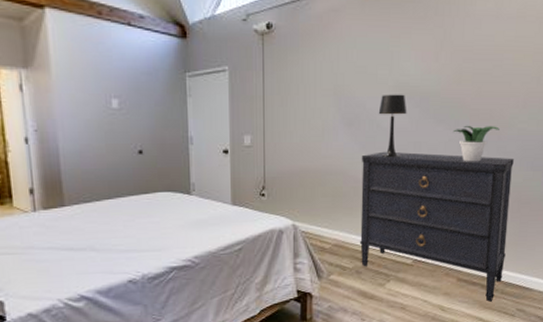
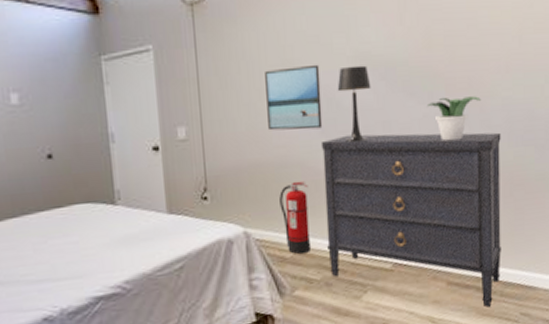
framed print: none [319,90,365,145] -> present [265,64,323,131]
fire extinguisher: none [324,186,348,247] -> present [279,180,310,255]

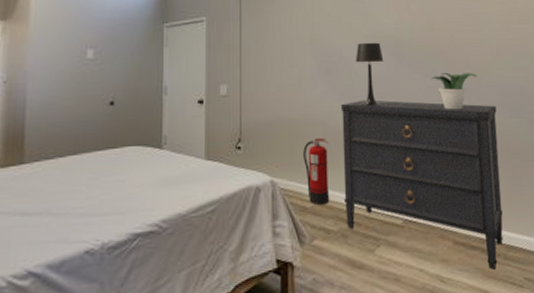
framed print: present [265,64,323,131] -> none [296,39,342,93]

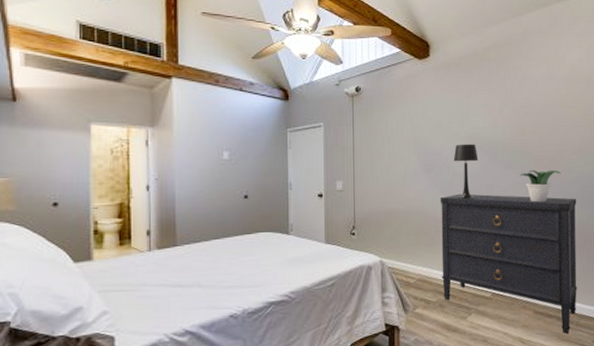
fire extinguisher: present [303,137,329,206] -> none [408,225,429,281]

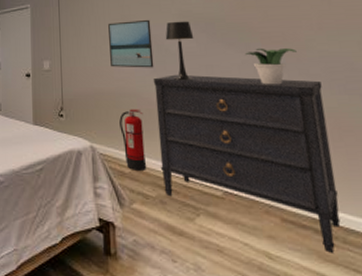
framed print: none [401,141,442,188] -> present [108,19,154,68]
fire extinguisher: none [408,225,429,281] -> present [119,108,146,172]

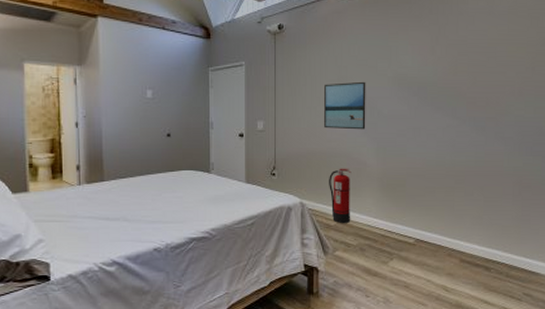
dresser: present [153,74,341,253] -> none [363,136,512,285]
table lamp: present [165,21,194,81] -> none [379,84,406,142]
potted plant: present [244,48,297,85] -> none [450,112,496,147]

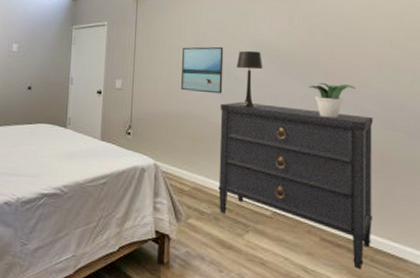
fire extinguisher: present [329,168,352,224] -> none [184,131,207,190]
dresser: none [363,136,512,285] -> present [218,101,373,269]
table lamp: none [379,84,406,142] -> present [236,50,263,109]
potted plant: none [450,112,496,147] -> present [308,82,355,118]

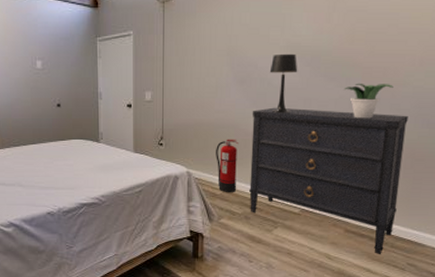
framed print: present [181,46,224,94] -> none [212,51,257,101]
fire extinguisher: none [184,131,207,190] -> present [216,139,239,193]

